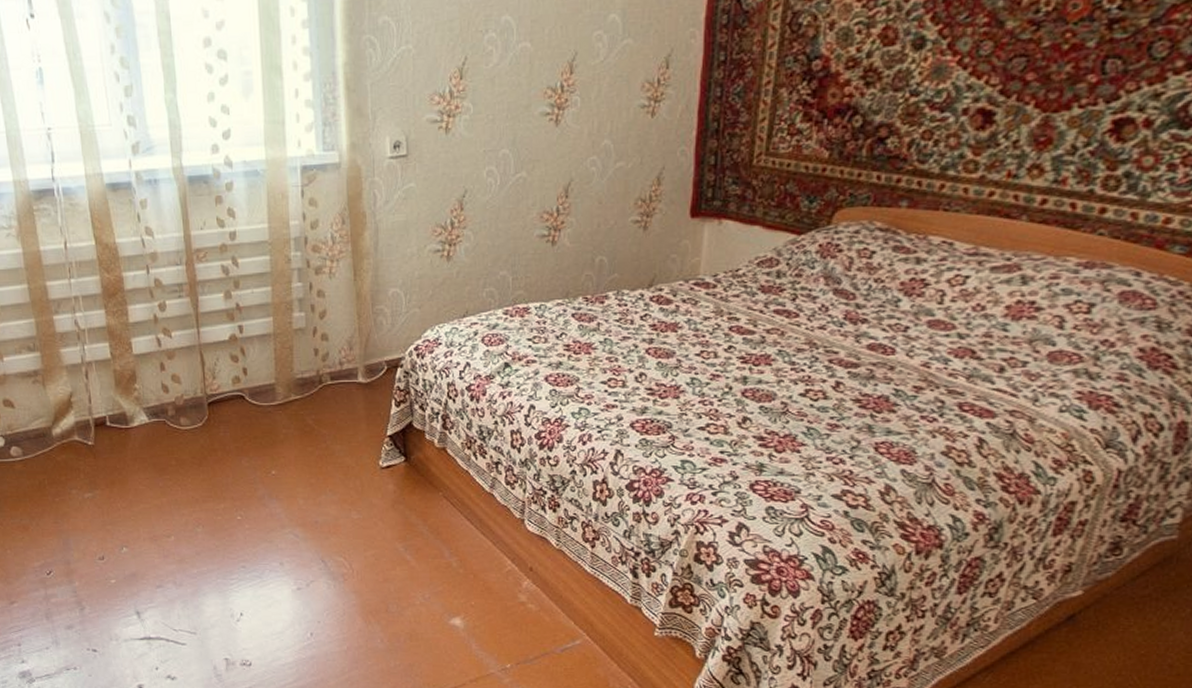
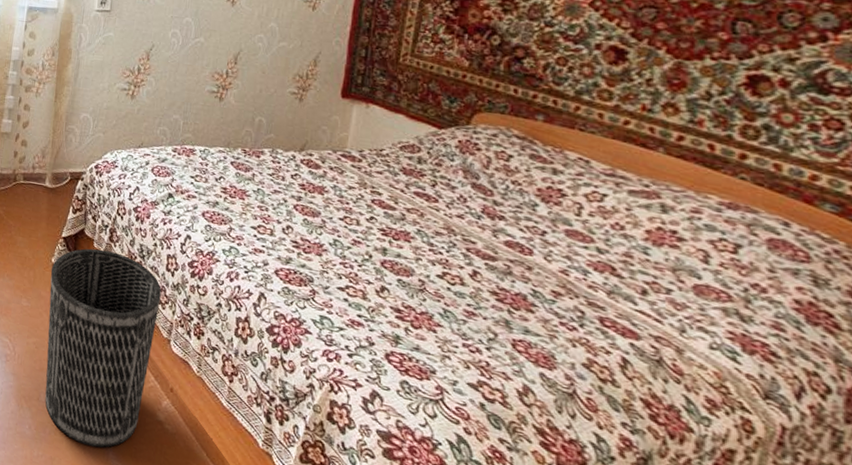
wastebasket: none [379,440,509,643] -> present [45,248,162,448]

